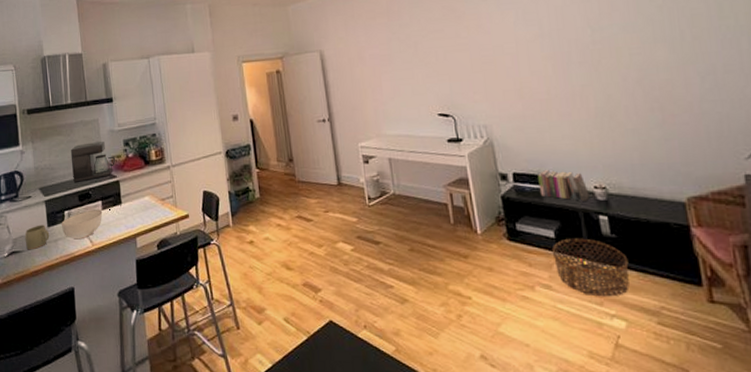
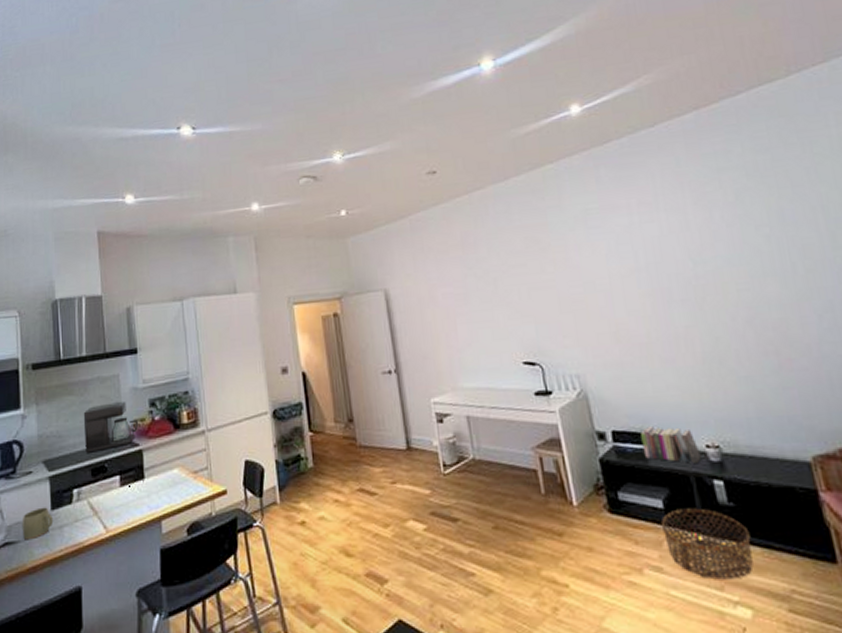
bowl: present [61,209,103,240] -> none [68,486,121,525]

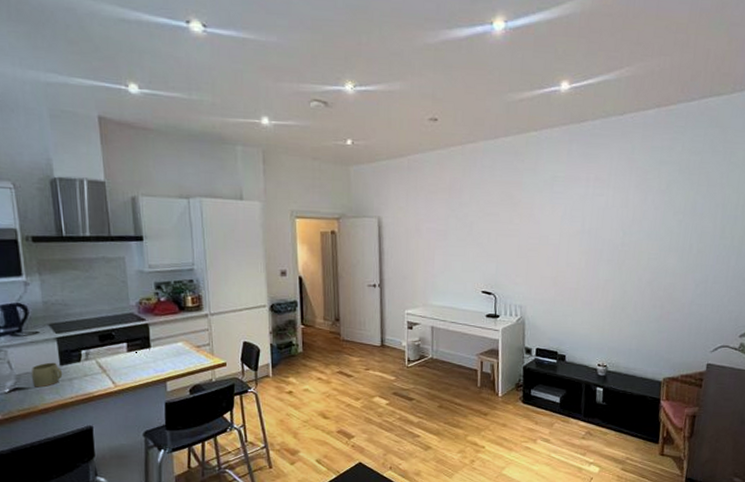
coffee maker: present [83,402,138,453] -> none [89,281,144,322]
books: present [641,425,702,463] -> none [555,347,593,375]
basket: present [662,508,754,580] -> none [555,404,611,449]

